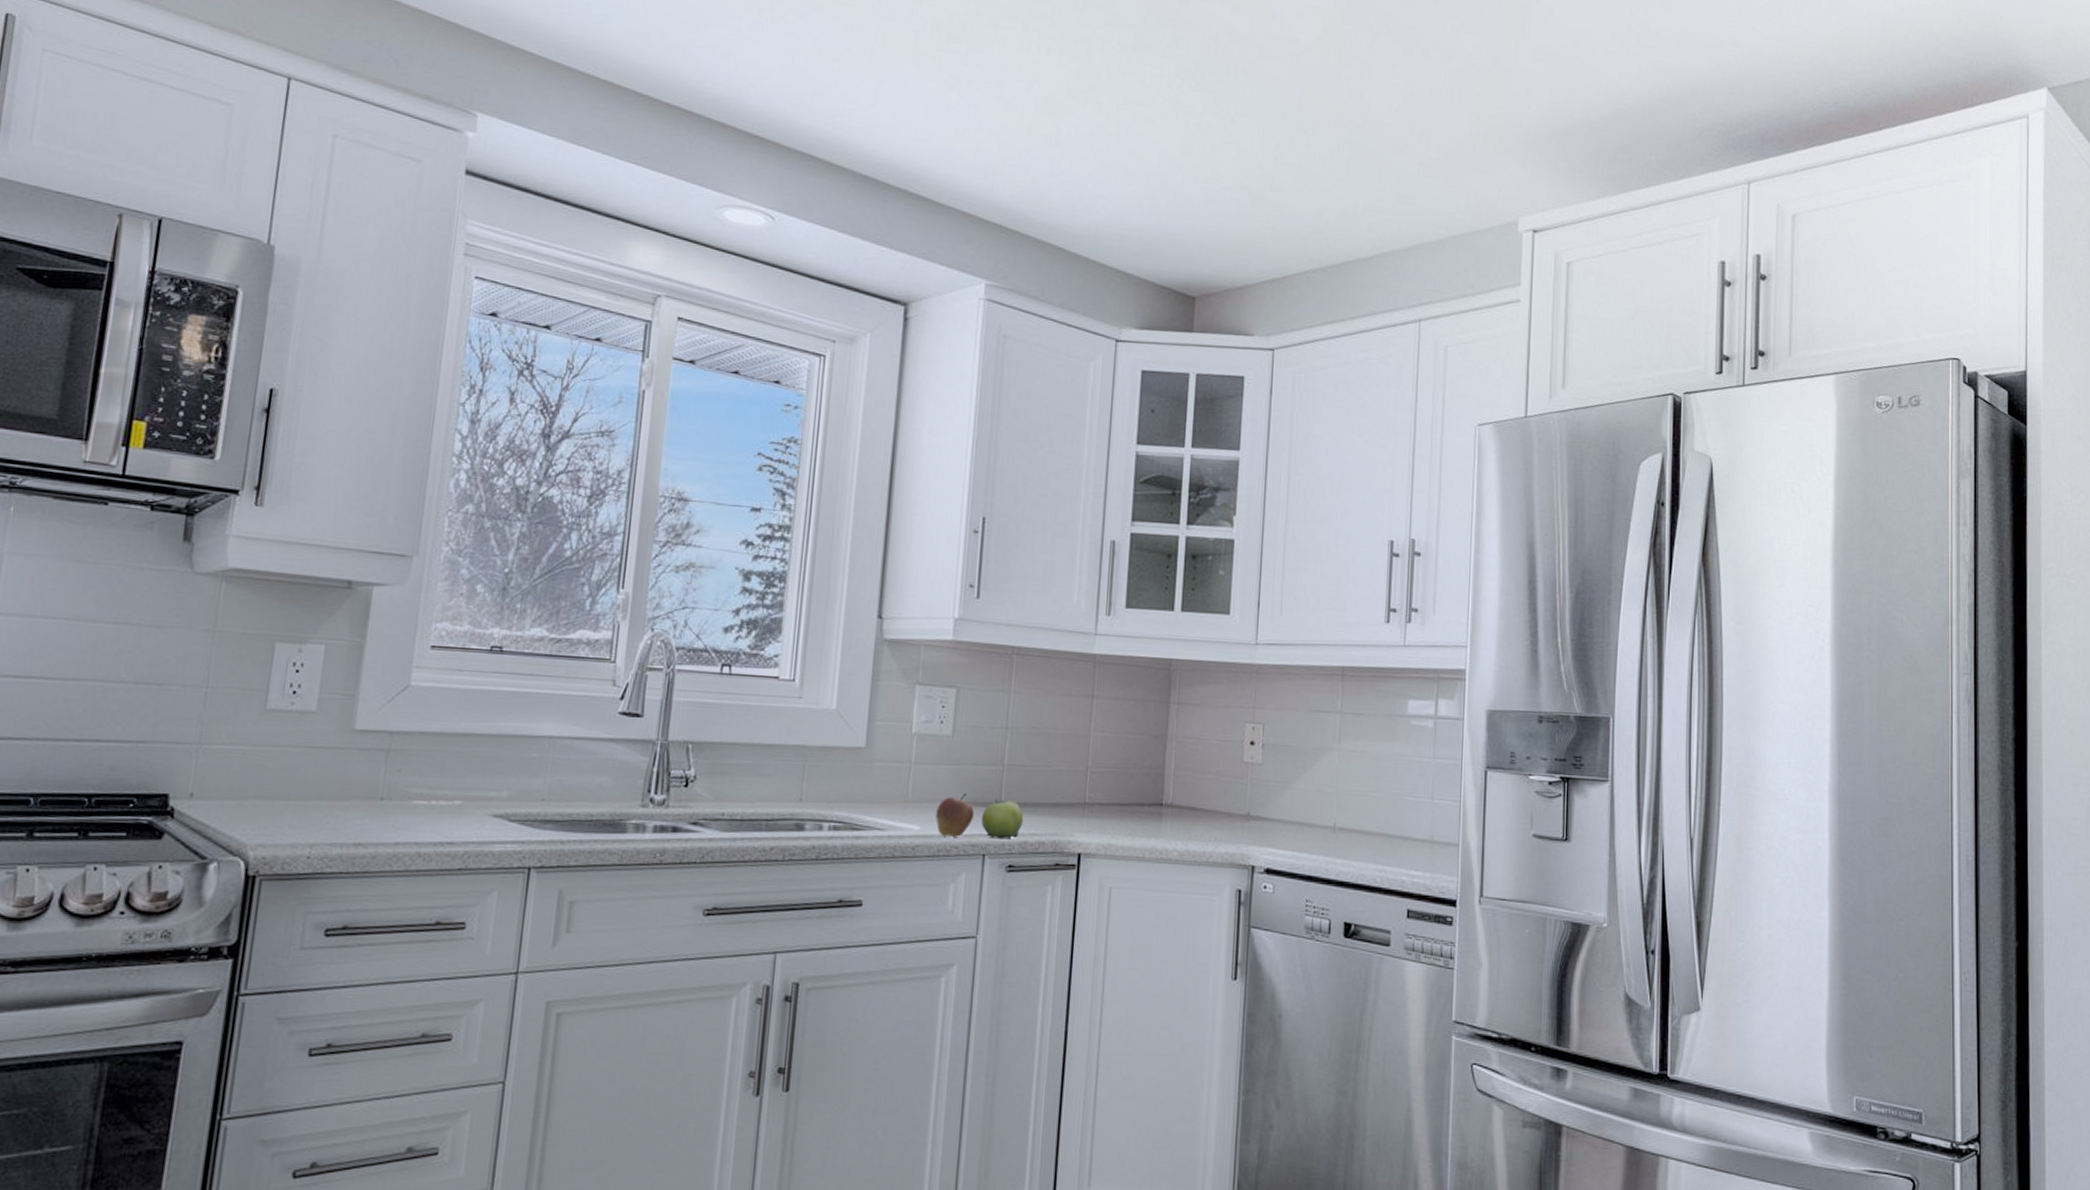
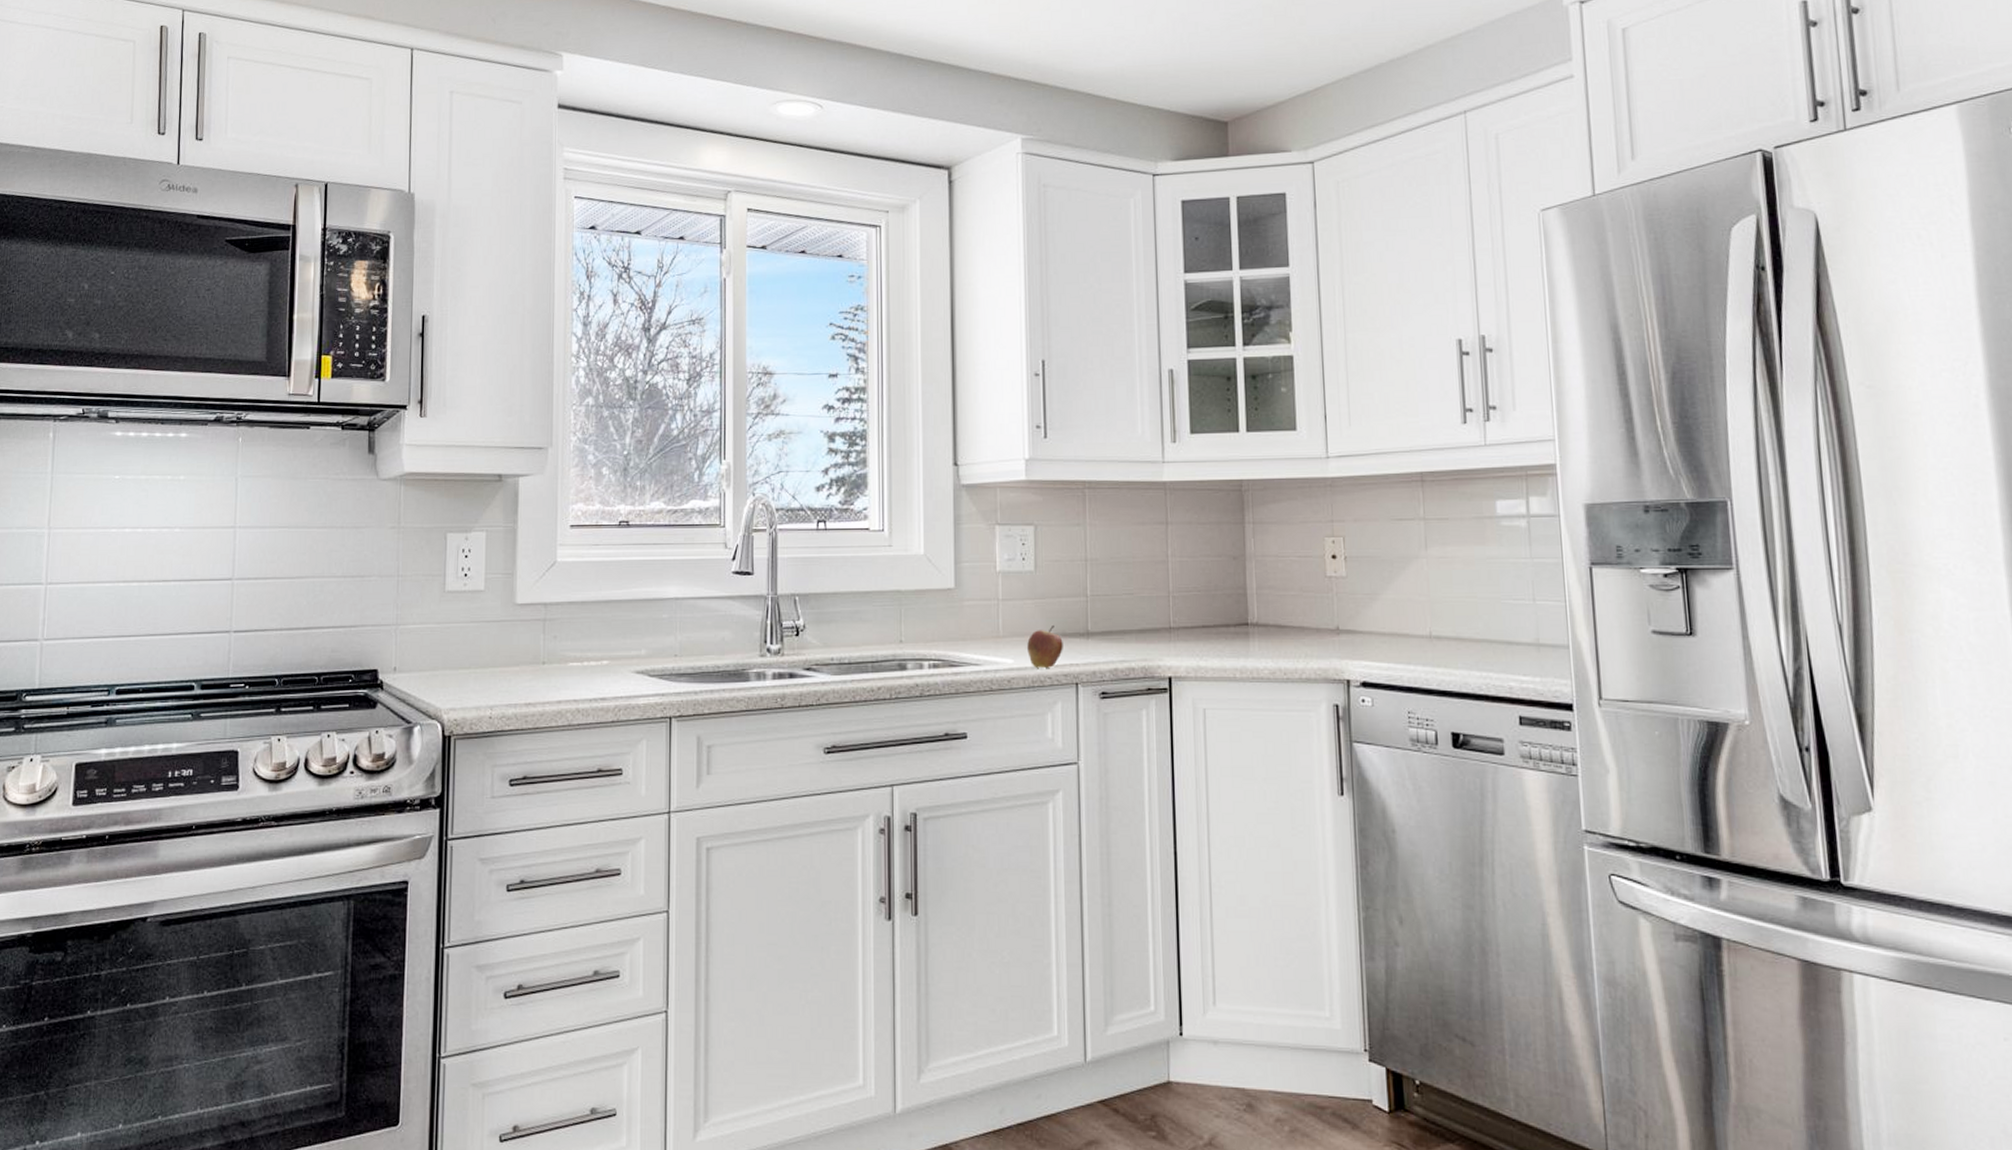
fruit: present [981,800,1024,840] -> none [1071,630,1112,668]

